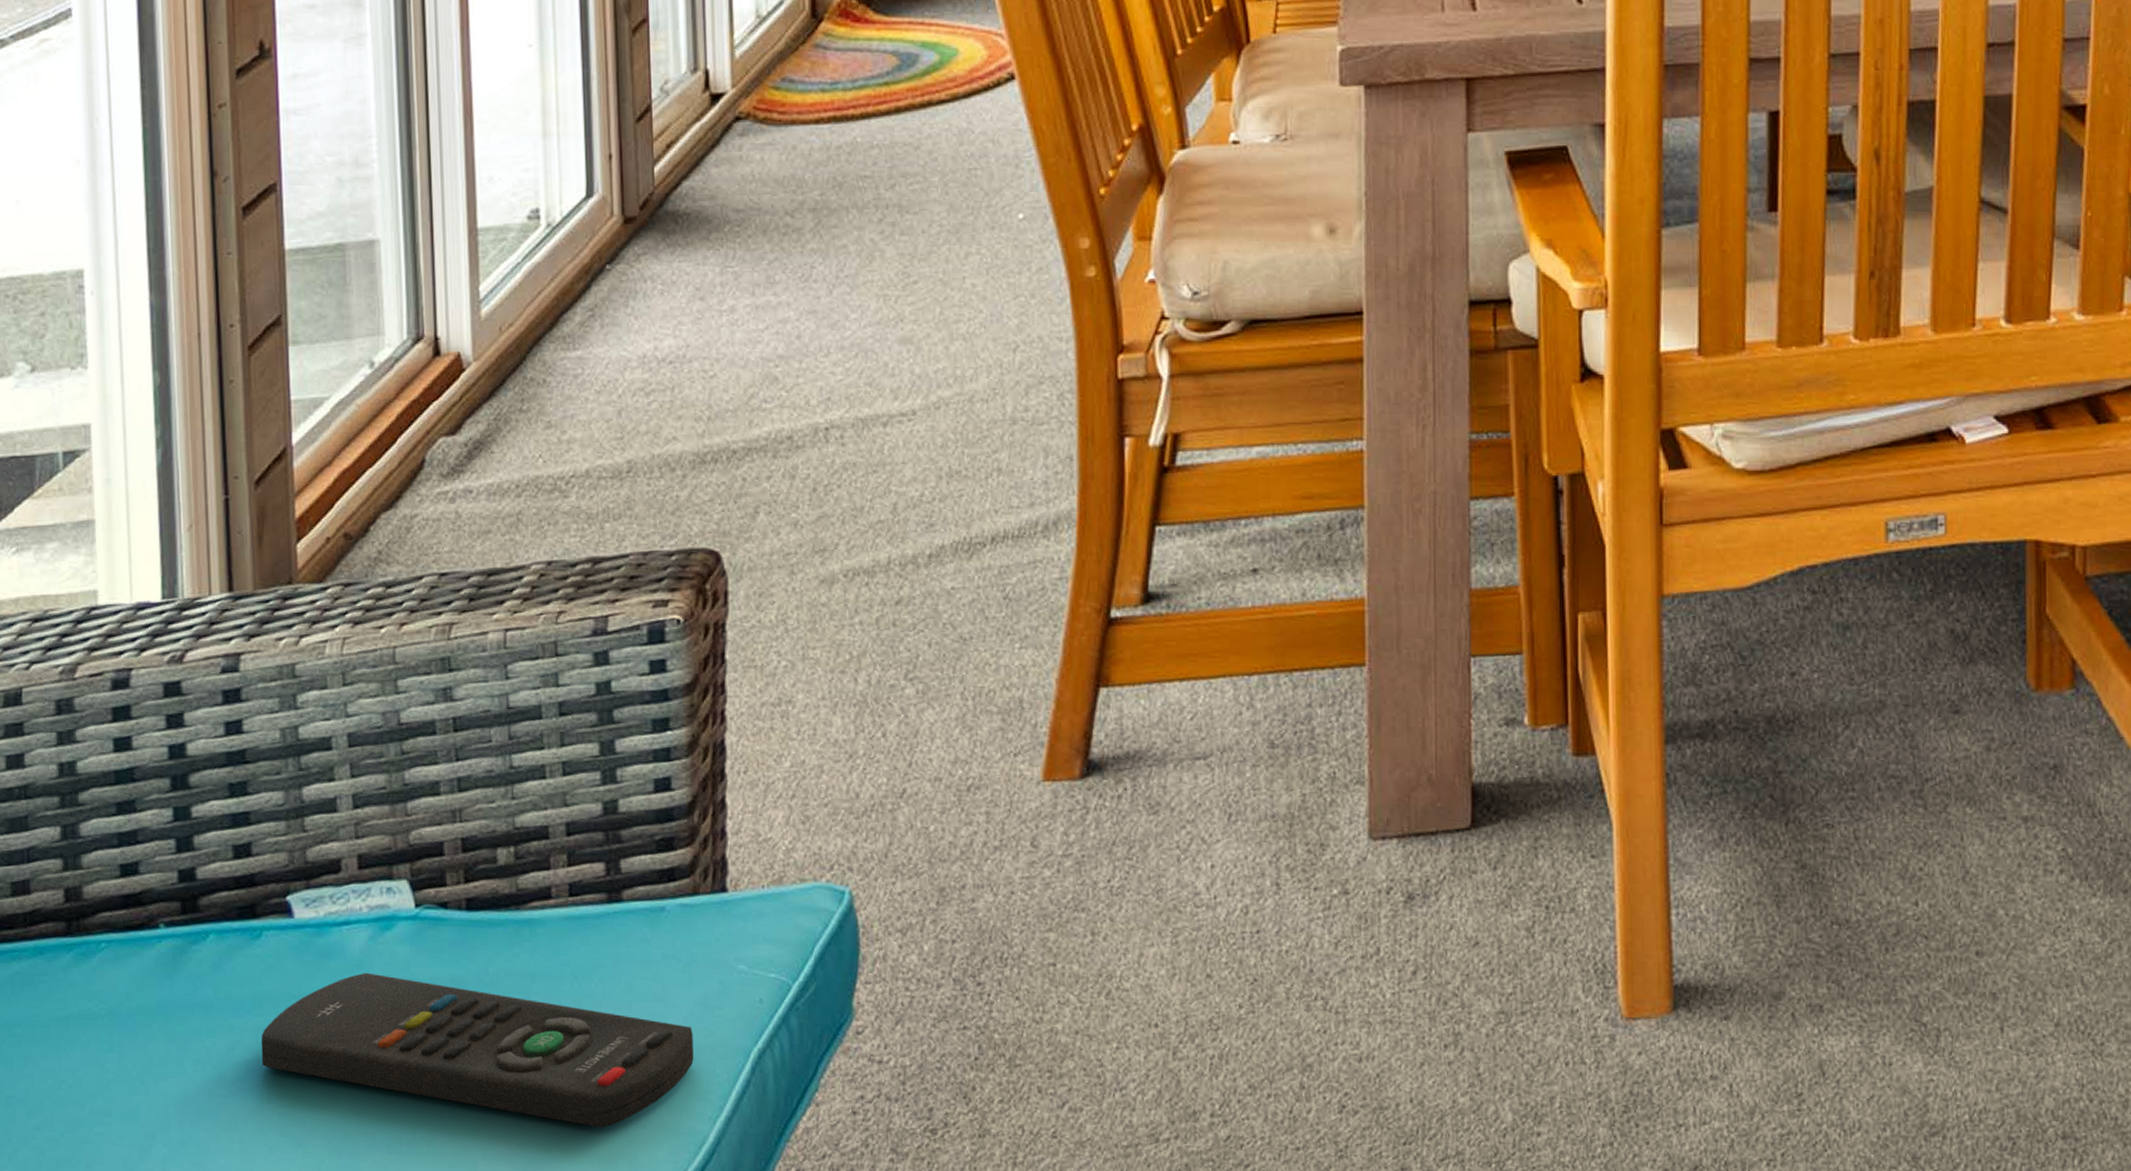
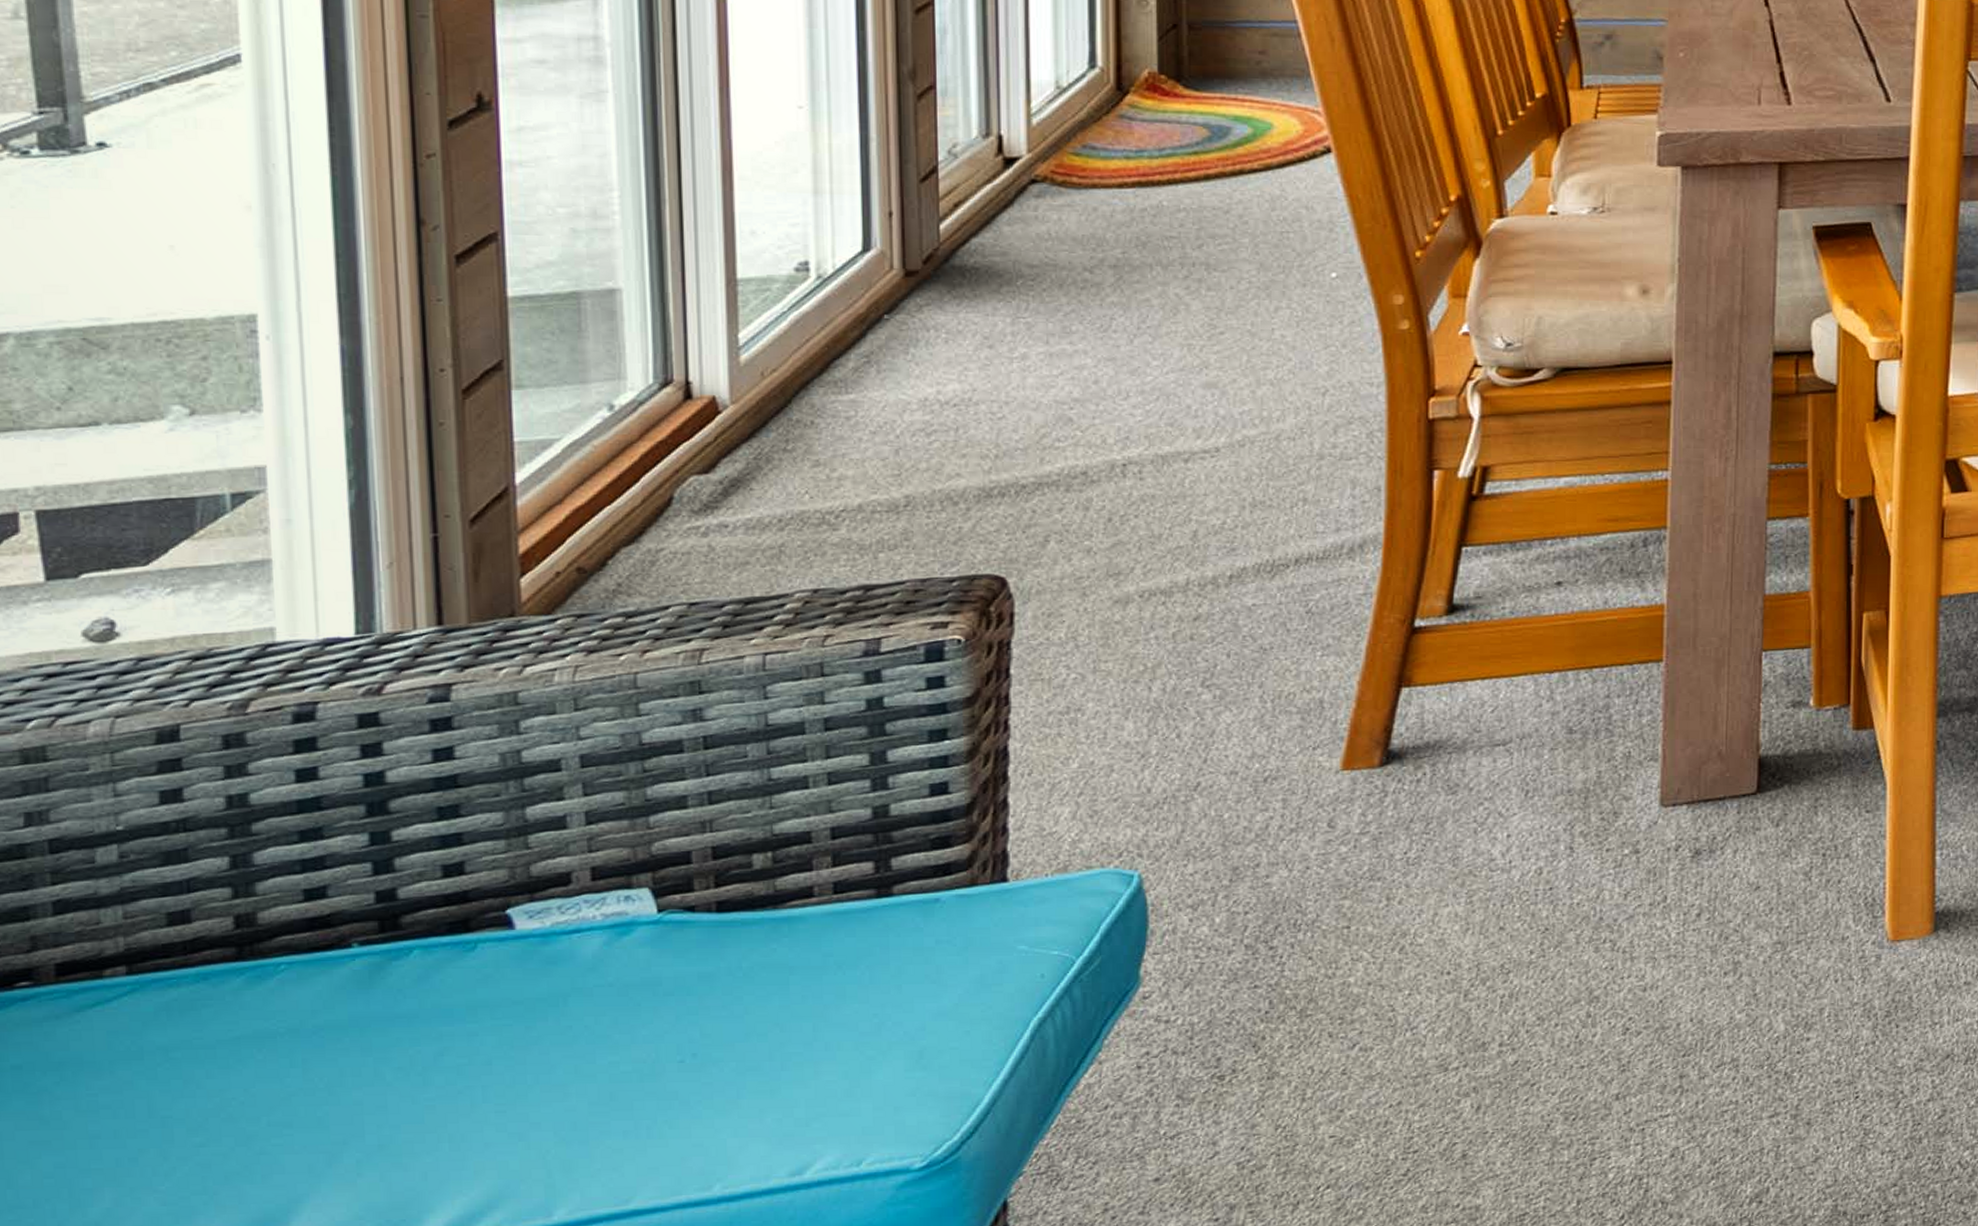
remote control: present [261,972,694,1128] -> none [475,975,969,1099]

